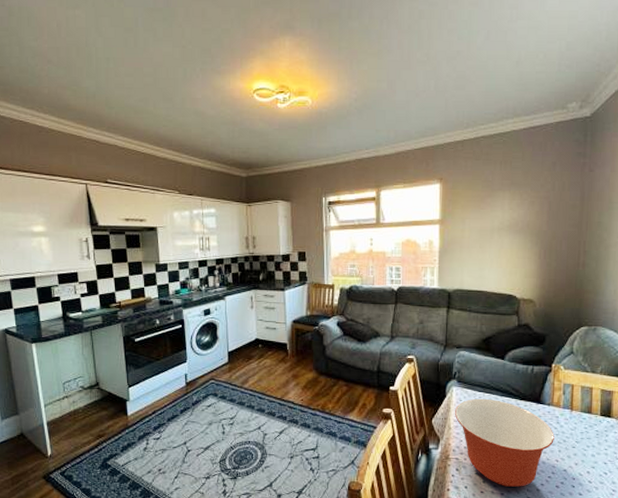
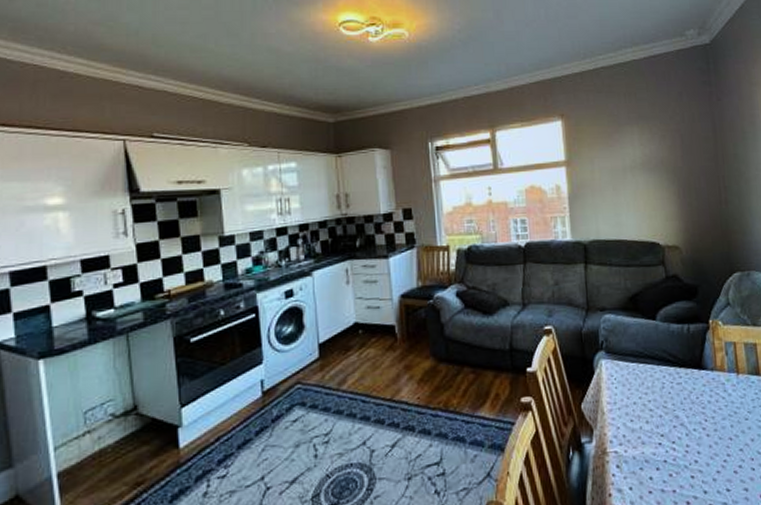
mixing bowl: present [454,398,554,487] -> none [606,370,724,481]

